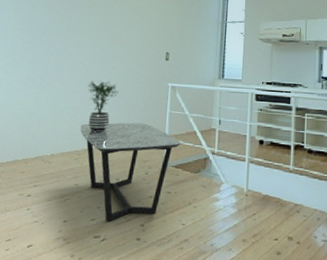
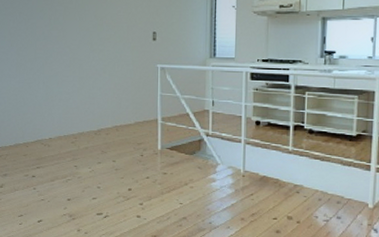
coffee table: present [80,122,181,222] -> none [74,105,174,201]
potted plant: present [87,81,119,133] -> none [76,64,107,116]

